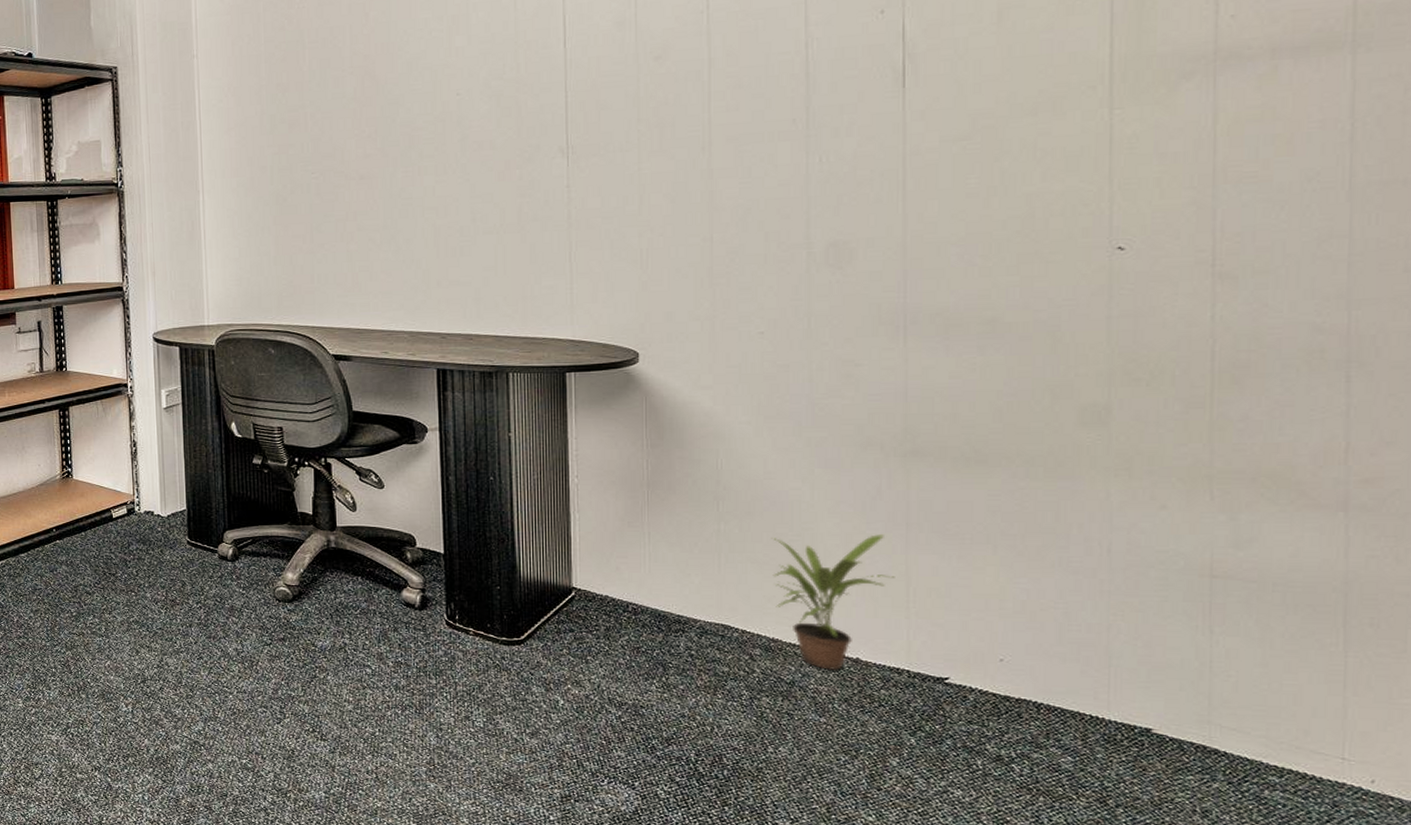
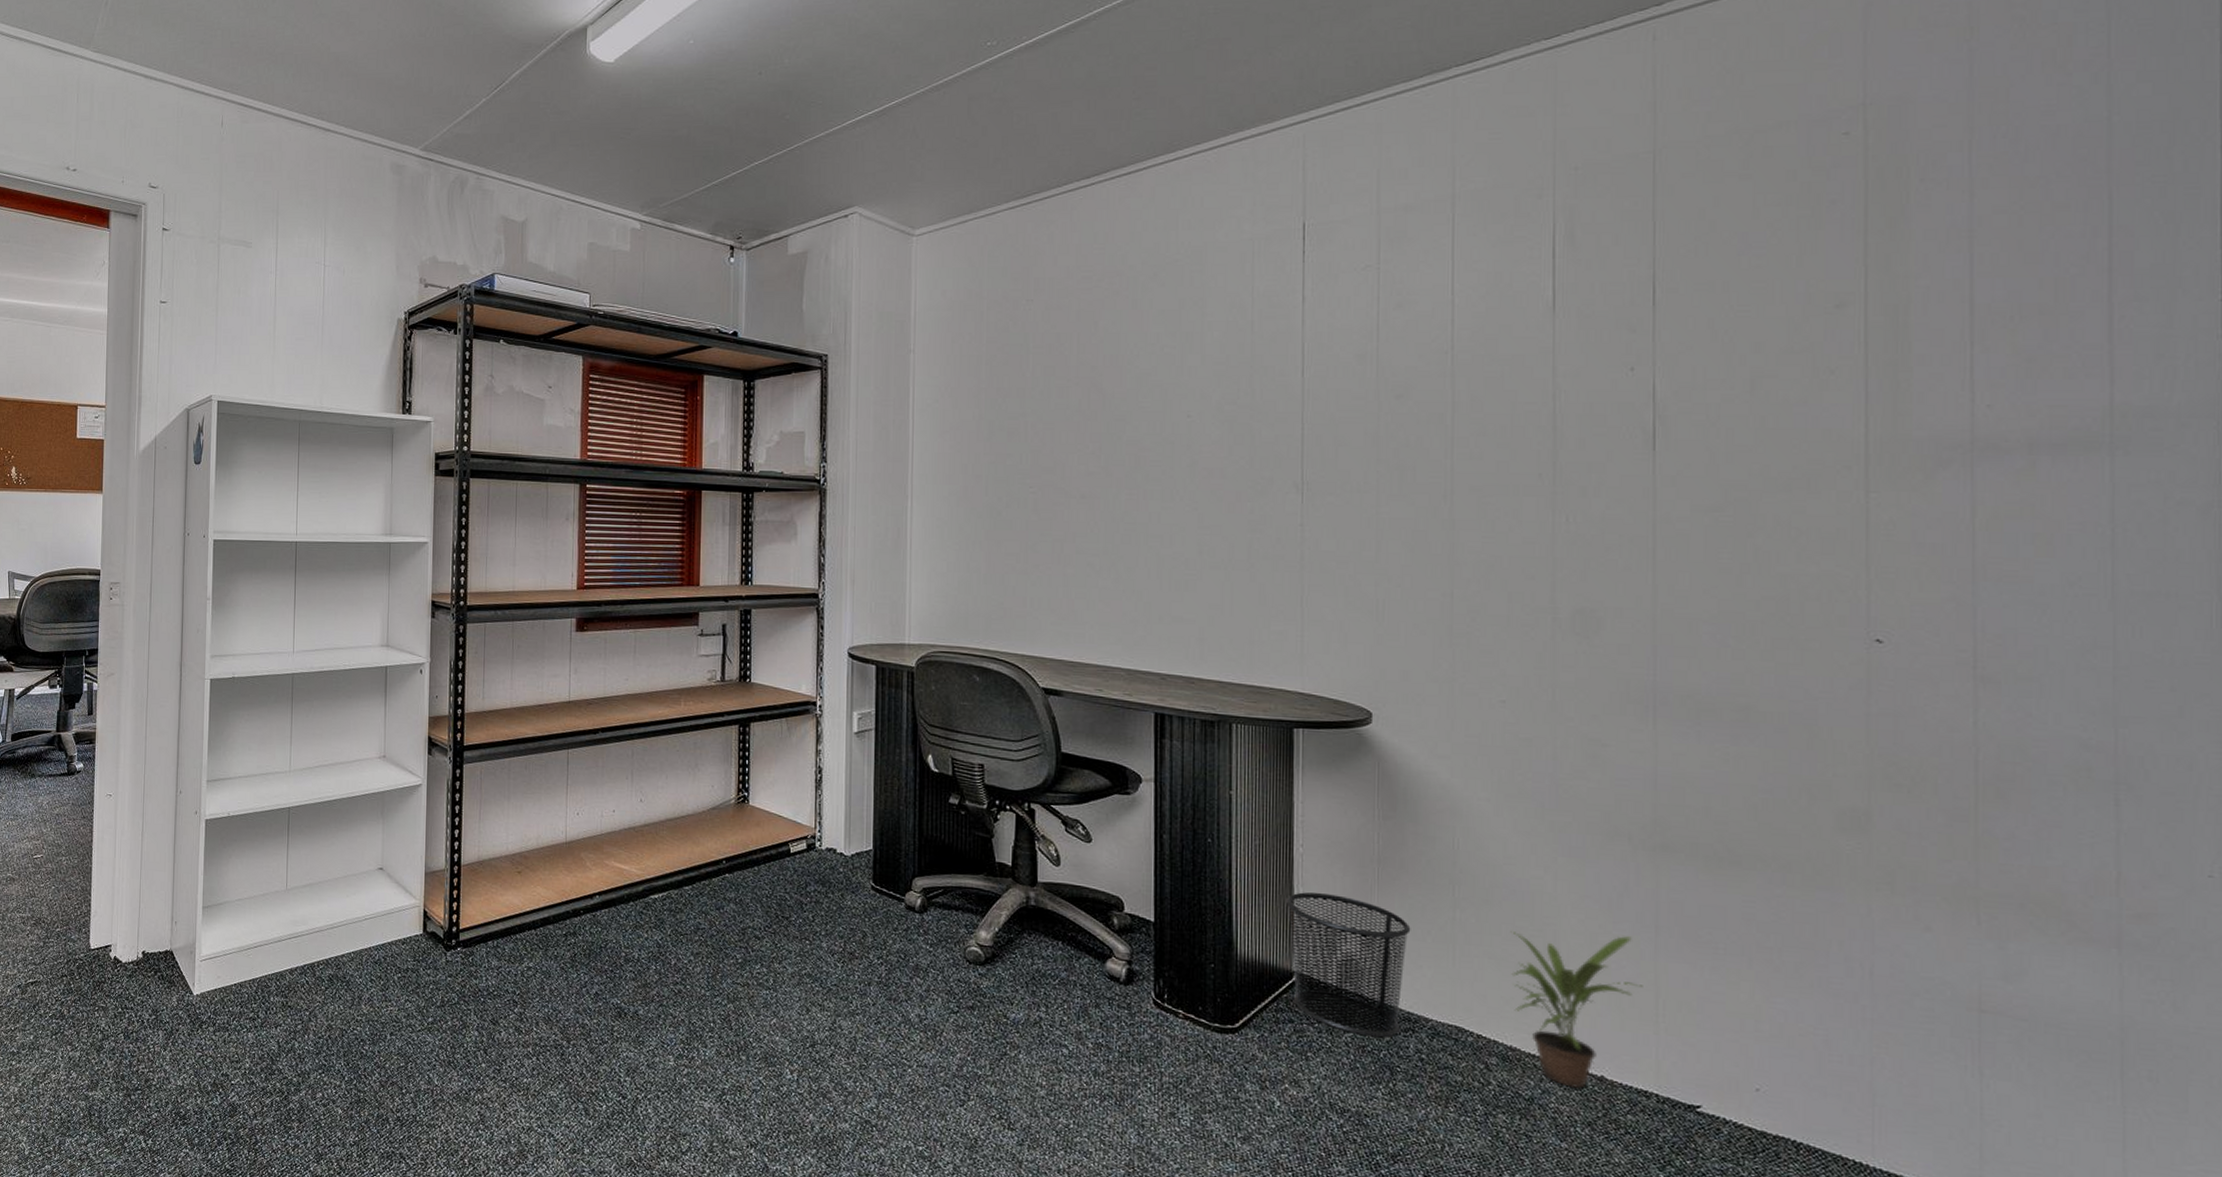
waste bin: none [562,518,679,639] -> present [1285,892,1411,1038]

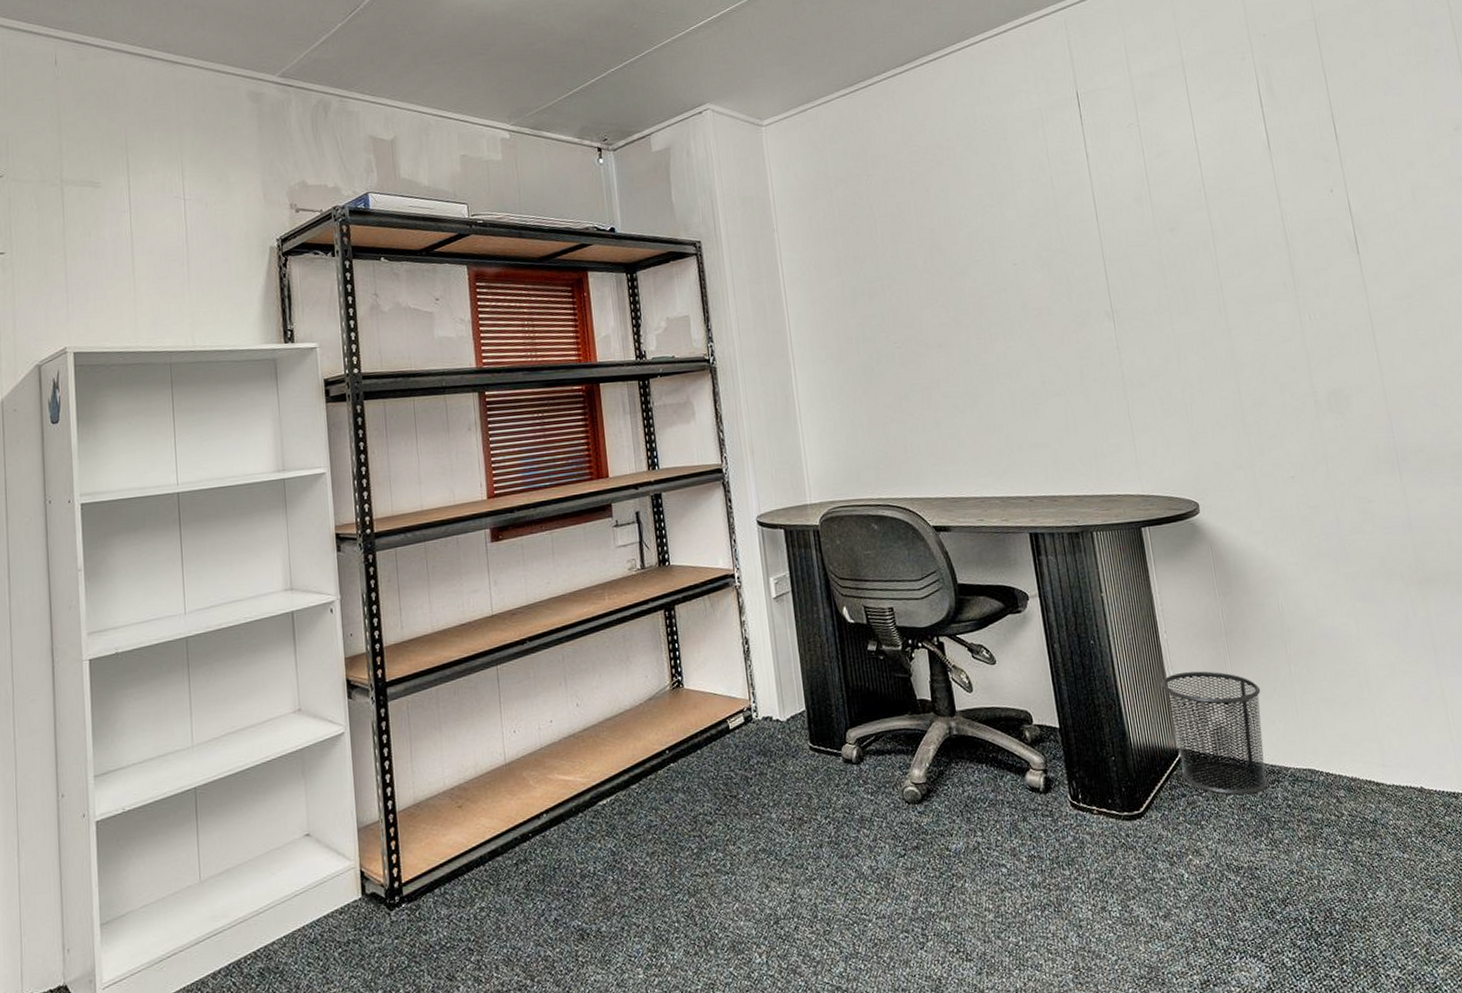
potted plant: present [1510,931,1643,1090] -> none [1333,661,1435,804]

